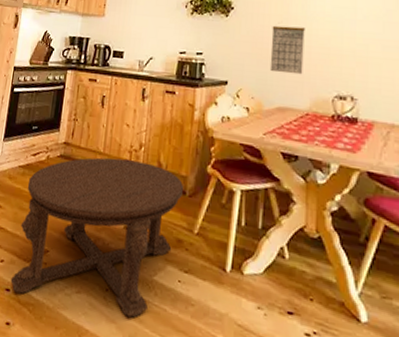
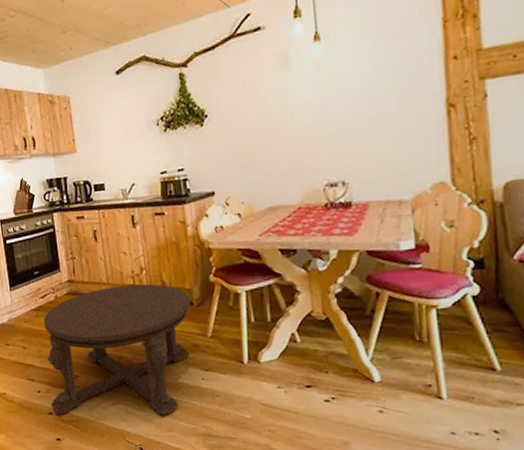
calendar: present [269,25,305,75] -> none [250,121,290,174]

